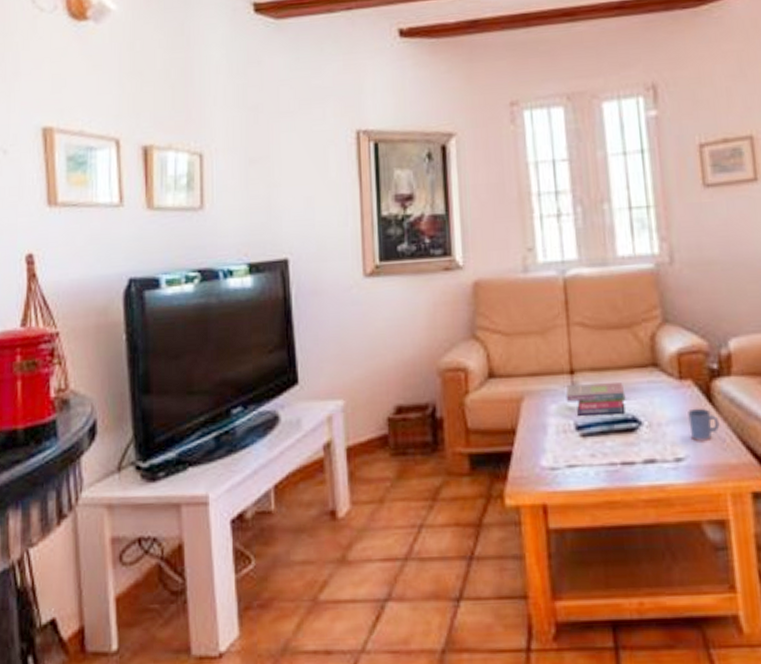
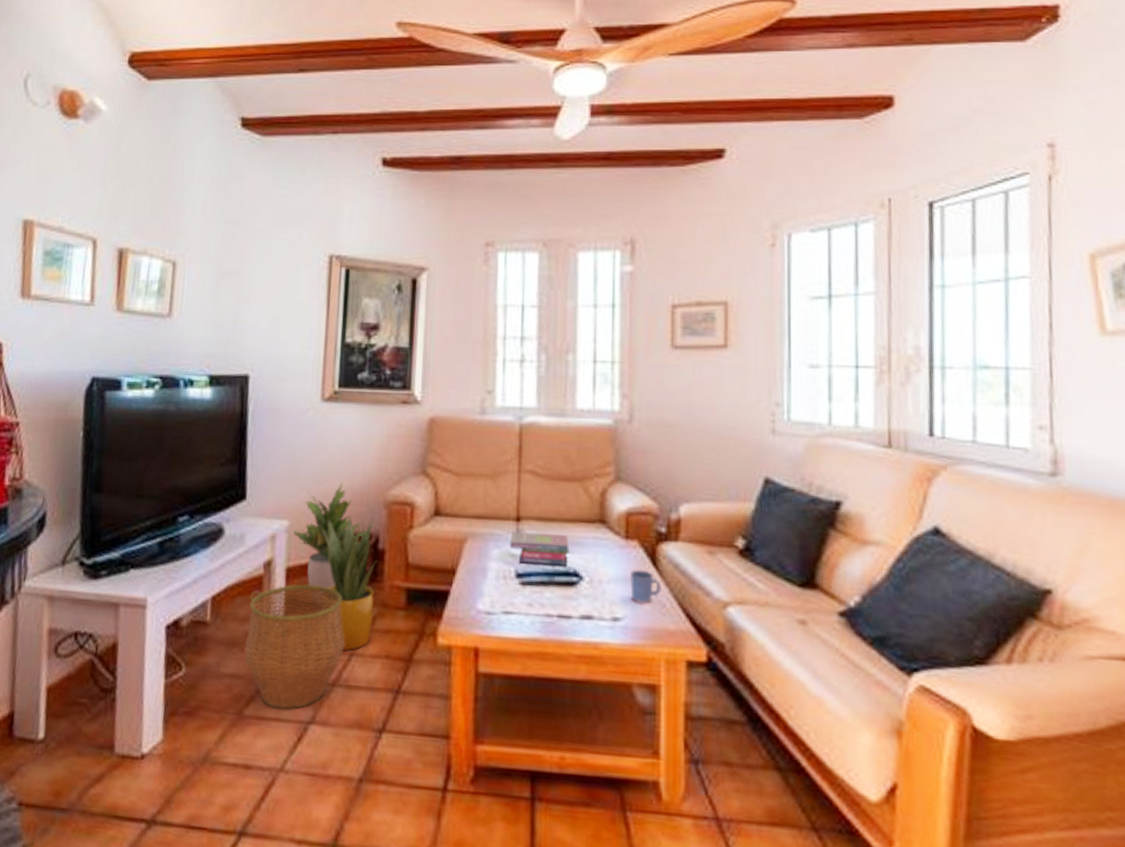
basket: none [313,461,413,591] -> present [244,584,345,711]
potted plant: none [349,356,424,482] -> present [293,483,367,606]
planter: none [376,387,439,524] -> present [320,515,377,652]

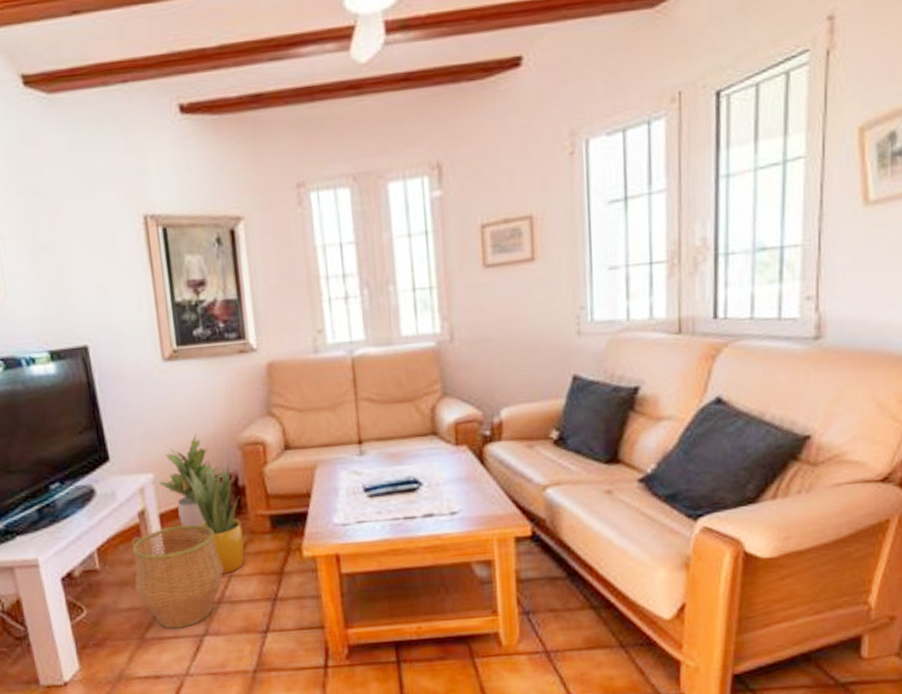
books: present [509,532,570,566] -> none [354,450,408,480]
mug: present [630,569,661,603] -> none [462,469,490,497]

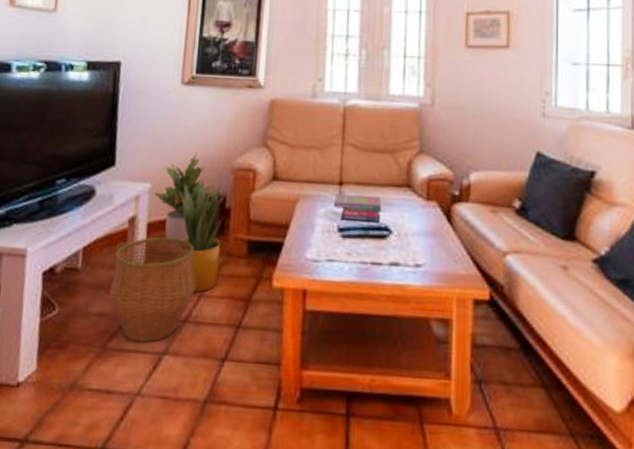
books: none [354,450,408,480] -> present [333,194,382,222]

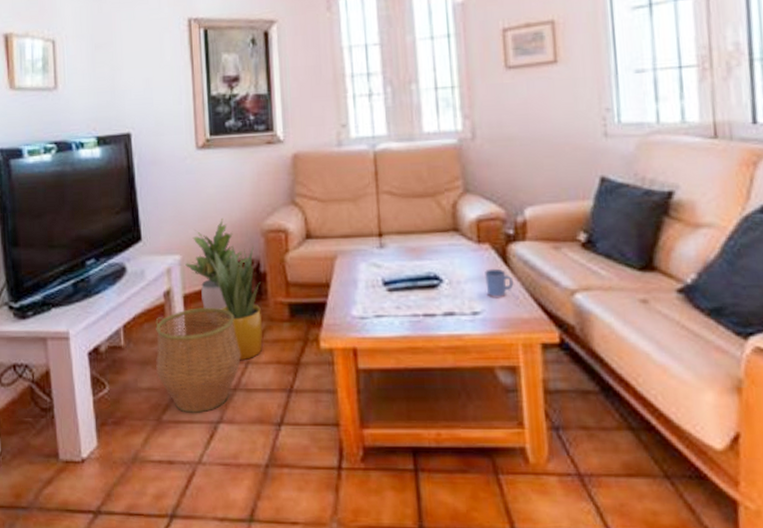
books: present [333,194,382,222] -> none [374,245,429,273]
mug: none [430,225,455,253] -> present [485,268,514,297]

